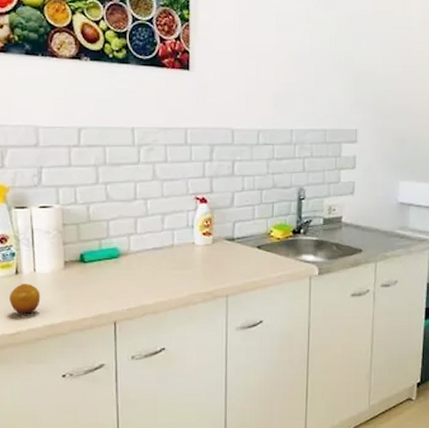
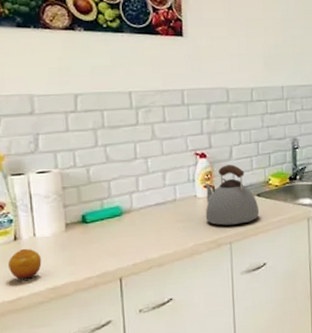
kettle: none [202,212,259,277] -> present [203,164,260,226]

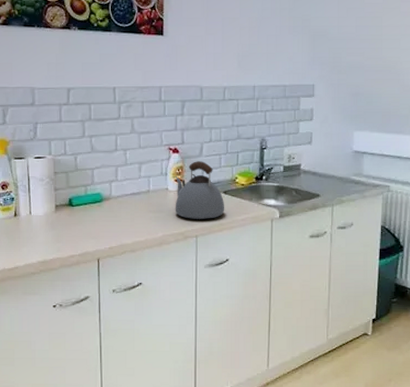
fruit: present [8,248,42,281] -> none [9,224,35,252]

